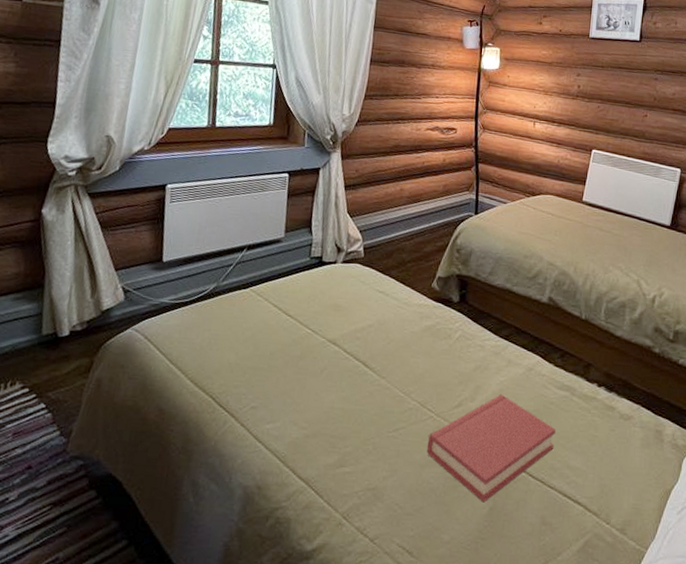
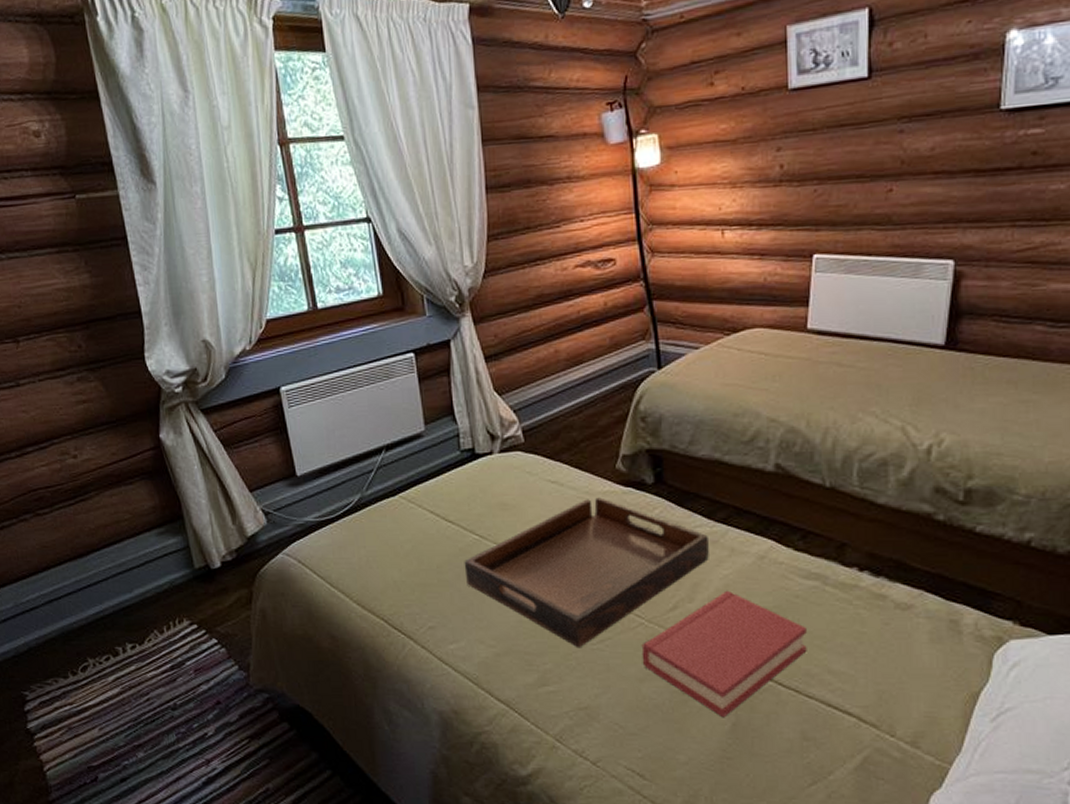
serving tray: none [293,308,493,435] -> present [464,497,709,649]

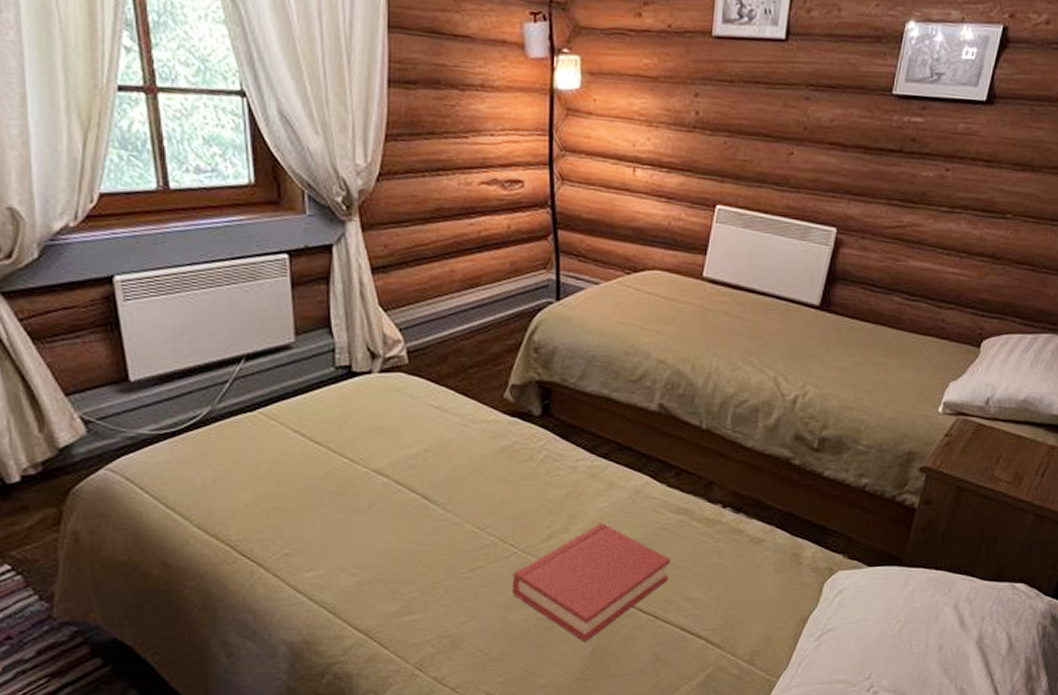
serving tray: present [464,497,709,649] -> none [329,426,589,577]

